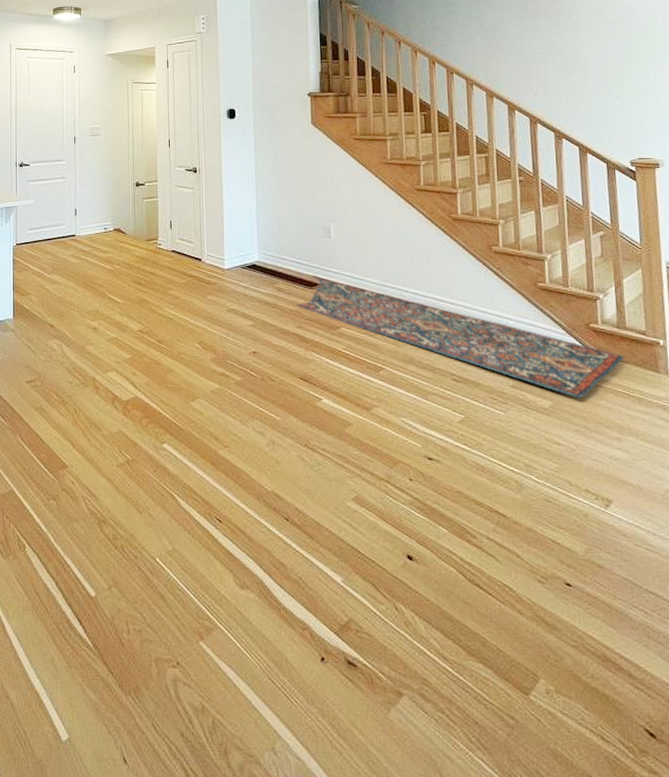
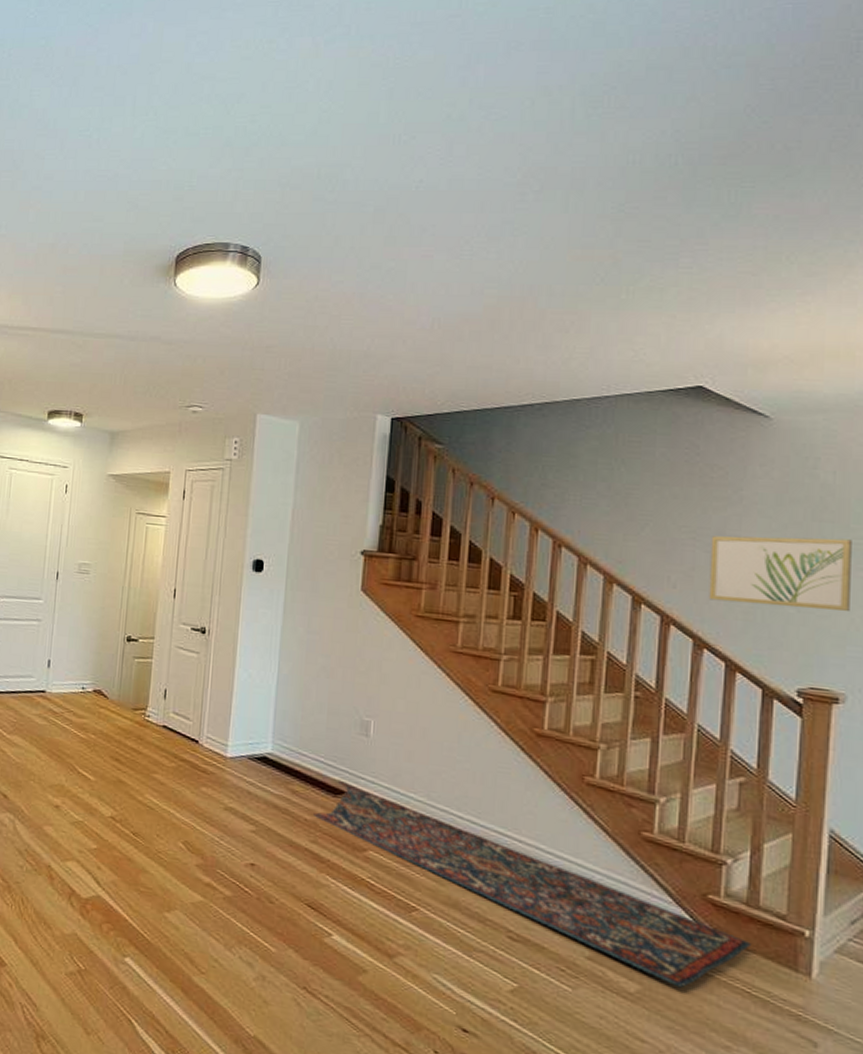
wall art: none [557,46,657,102] -> present [709,535,852,612]

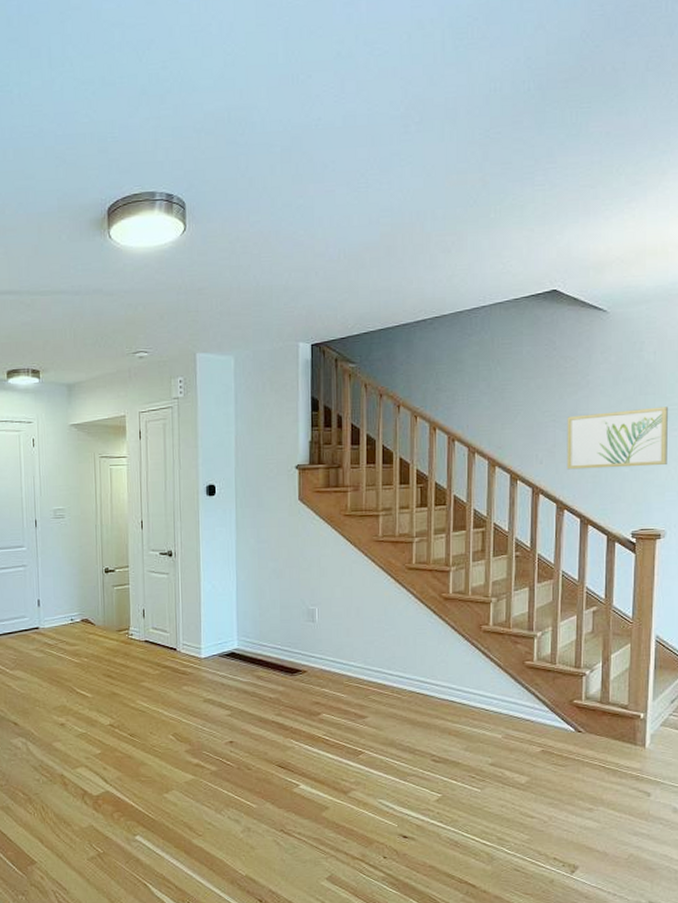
rug: present [314,780,752,988] -> none [276,661,605,773]

